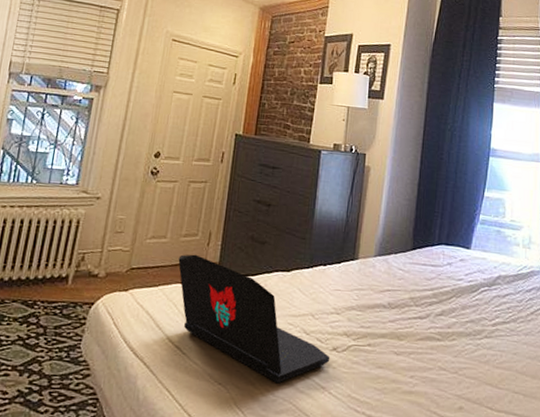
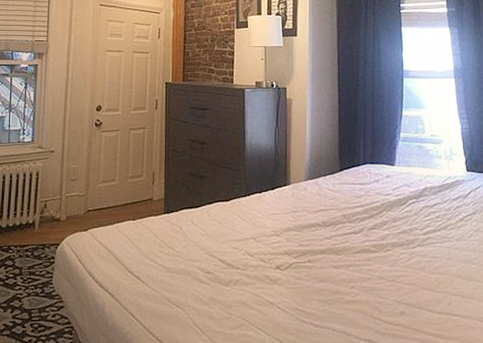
laptop: present [178,254,330,384] -> none [128,193,275,302]

